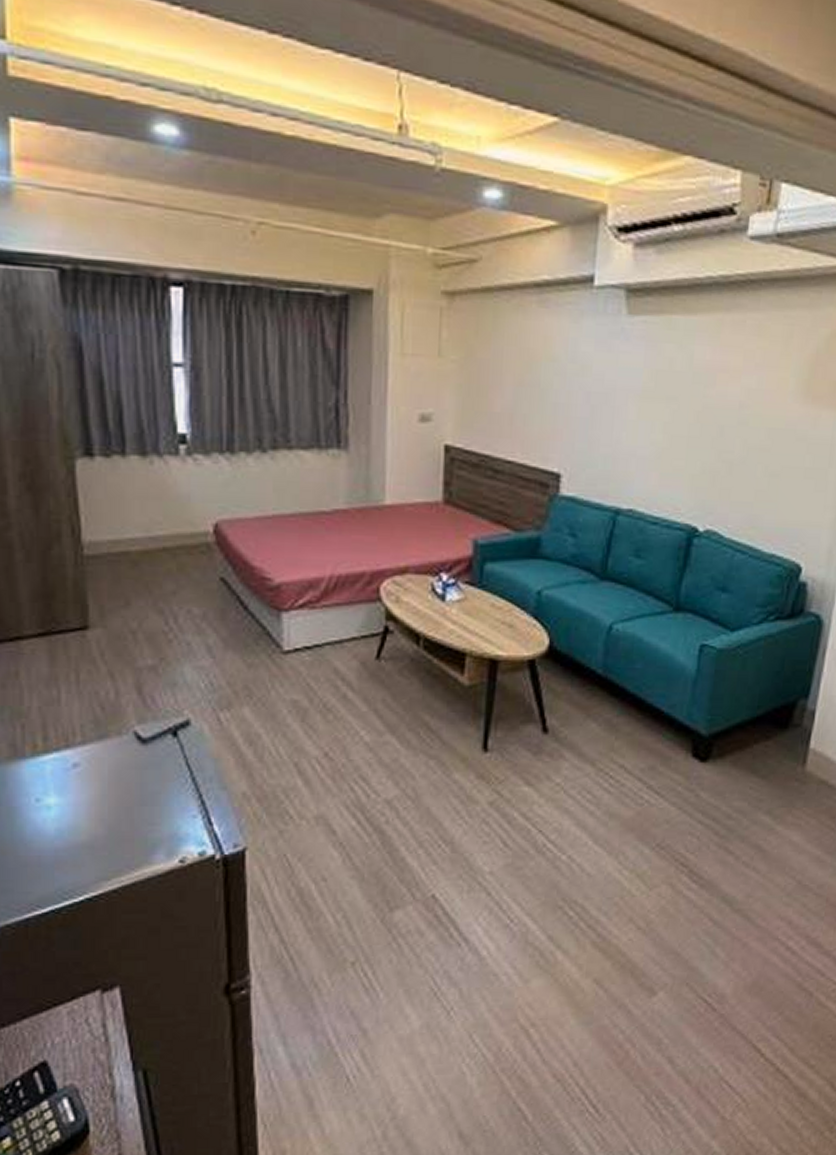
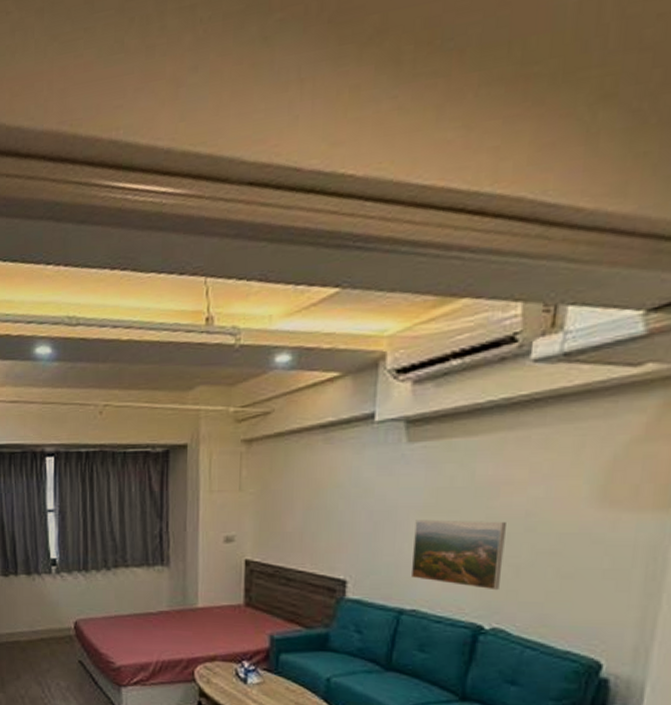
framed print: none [627,405,721,489] -> present [410,519,506,591]

